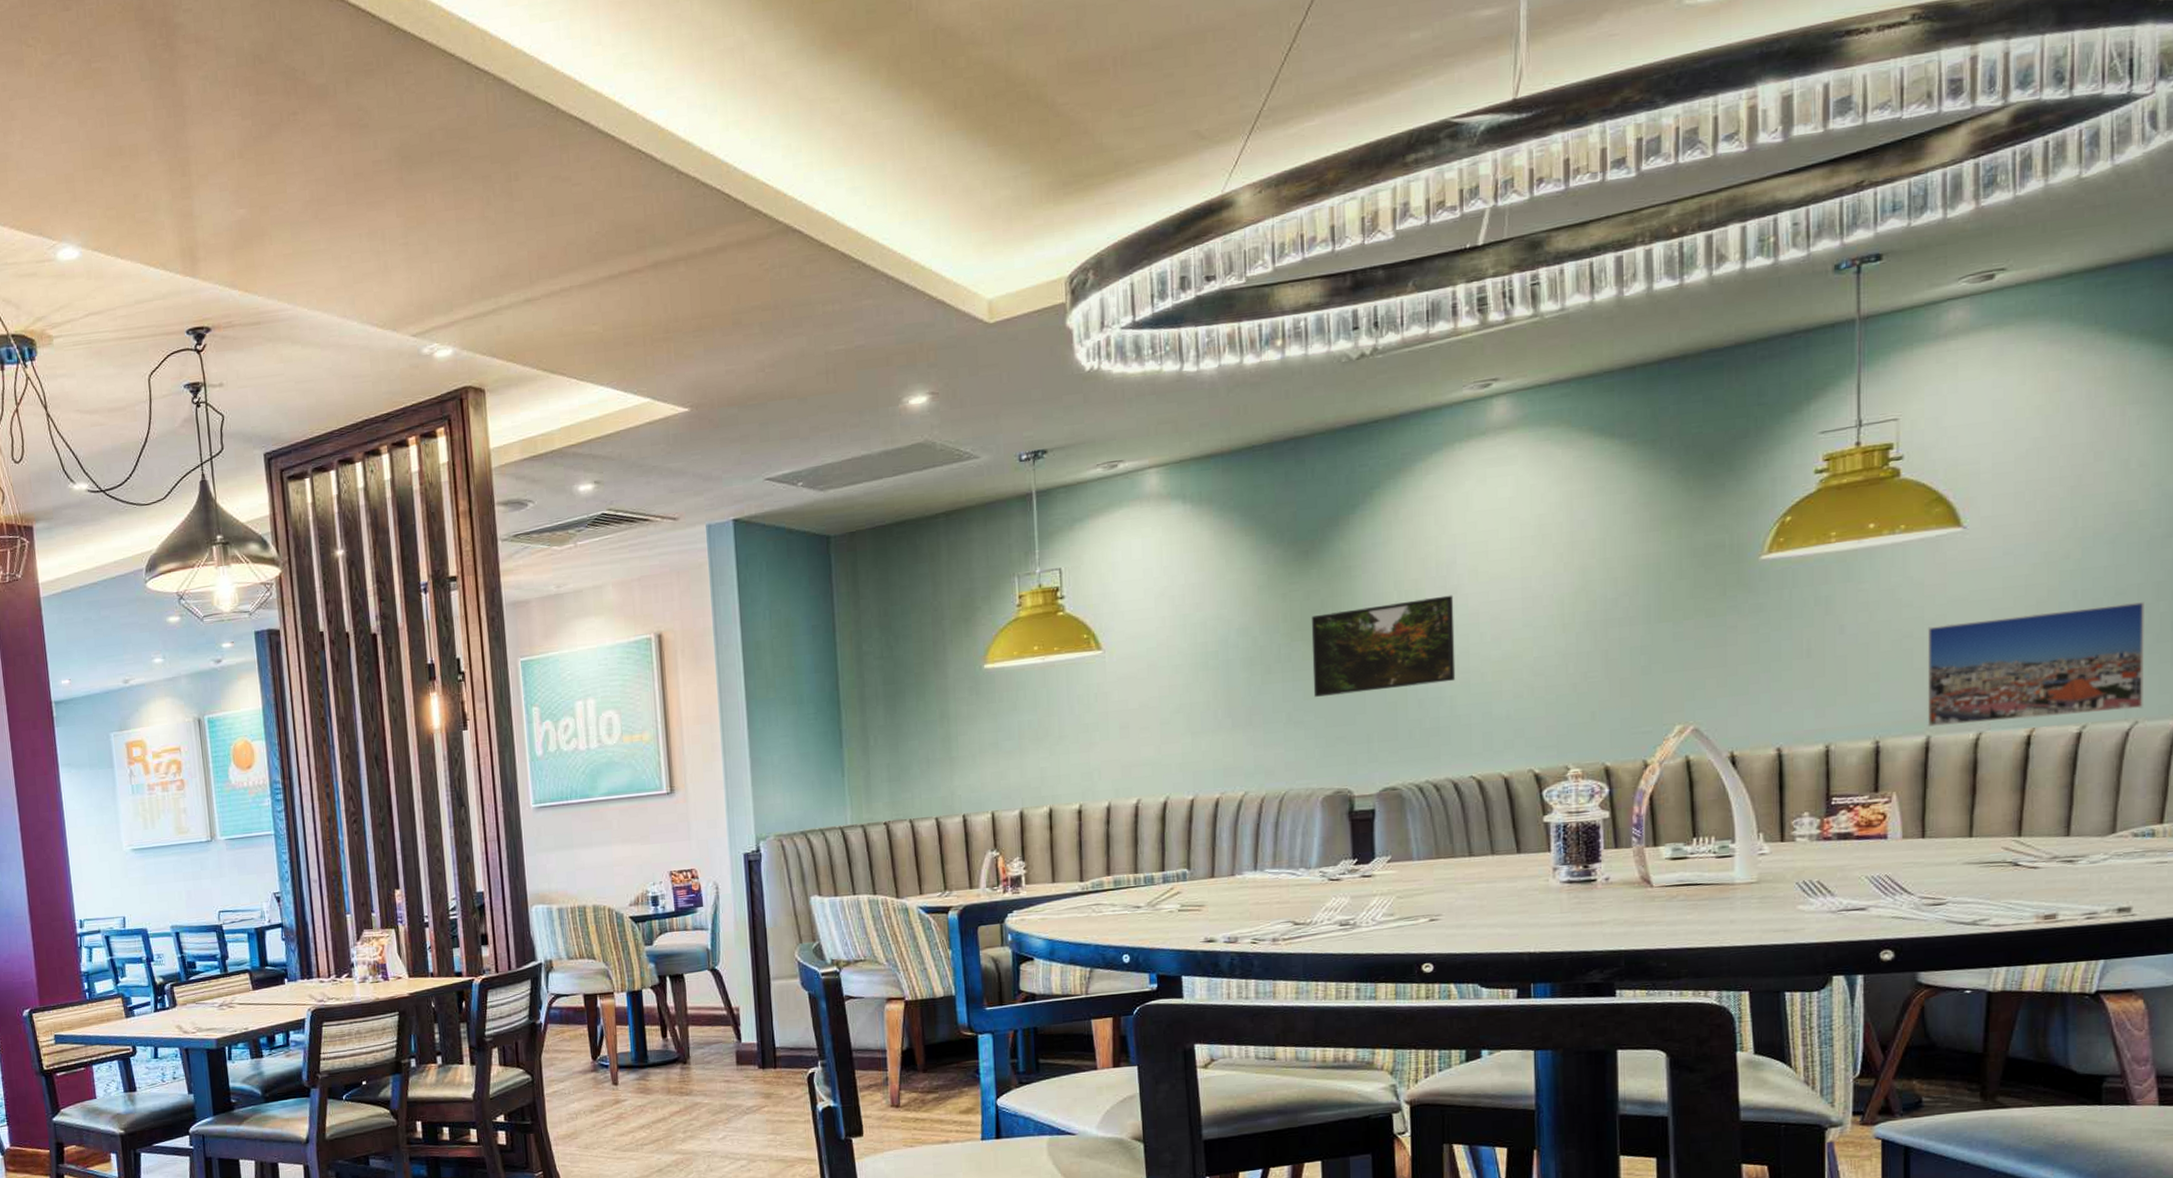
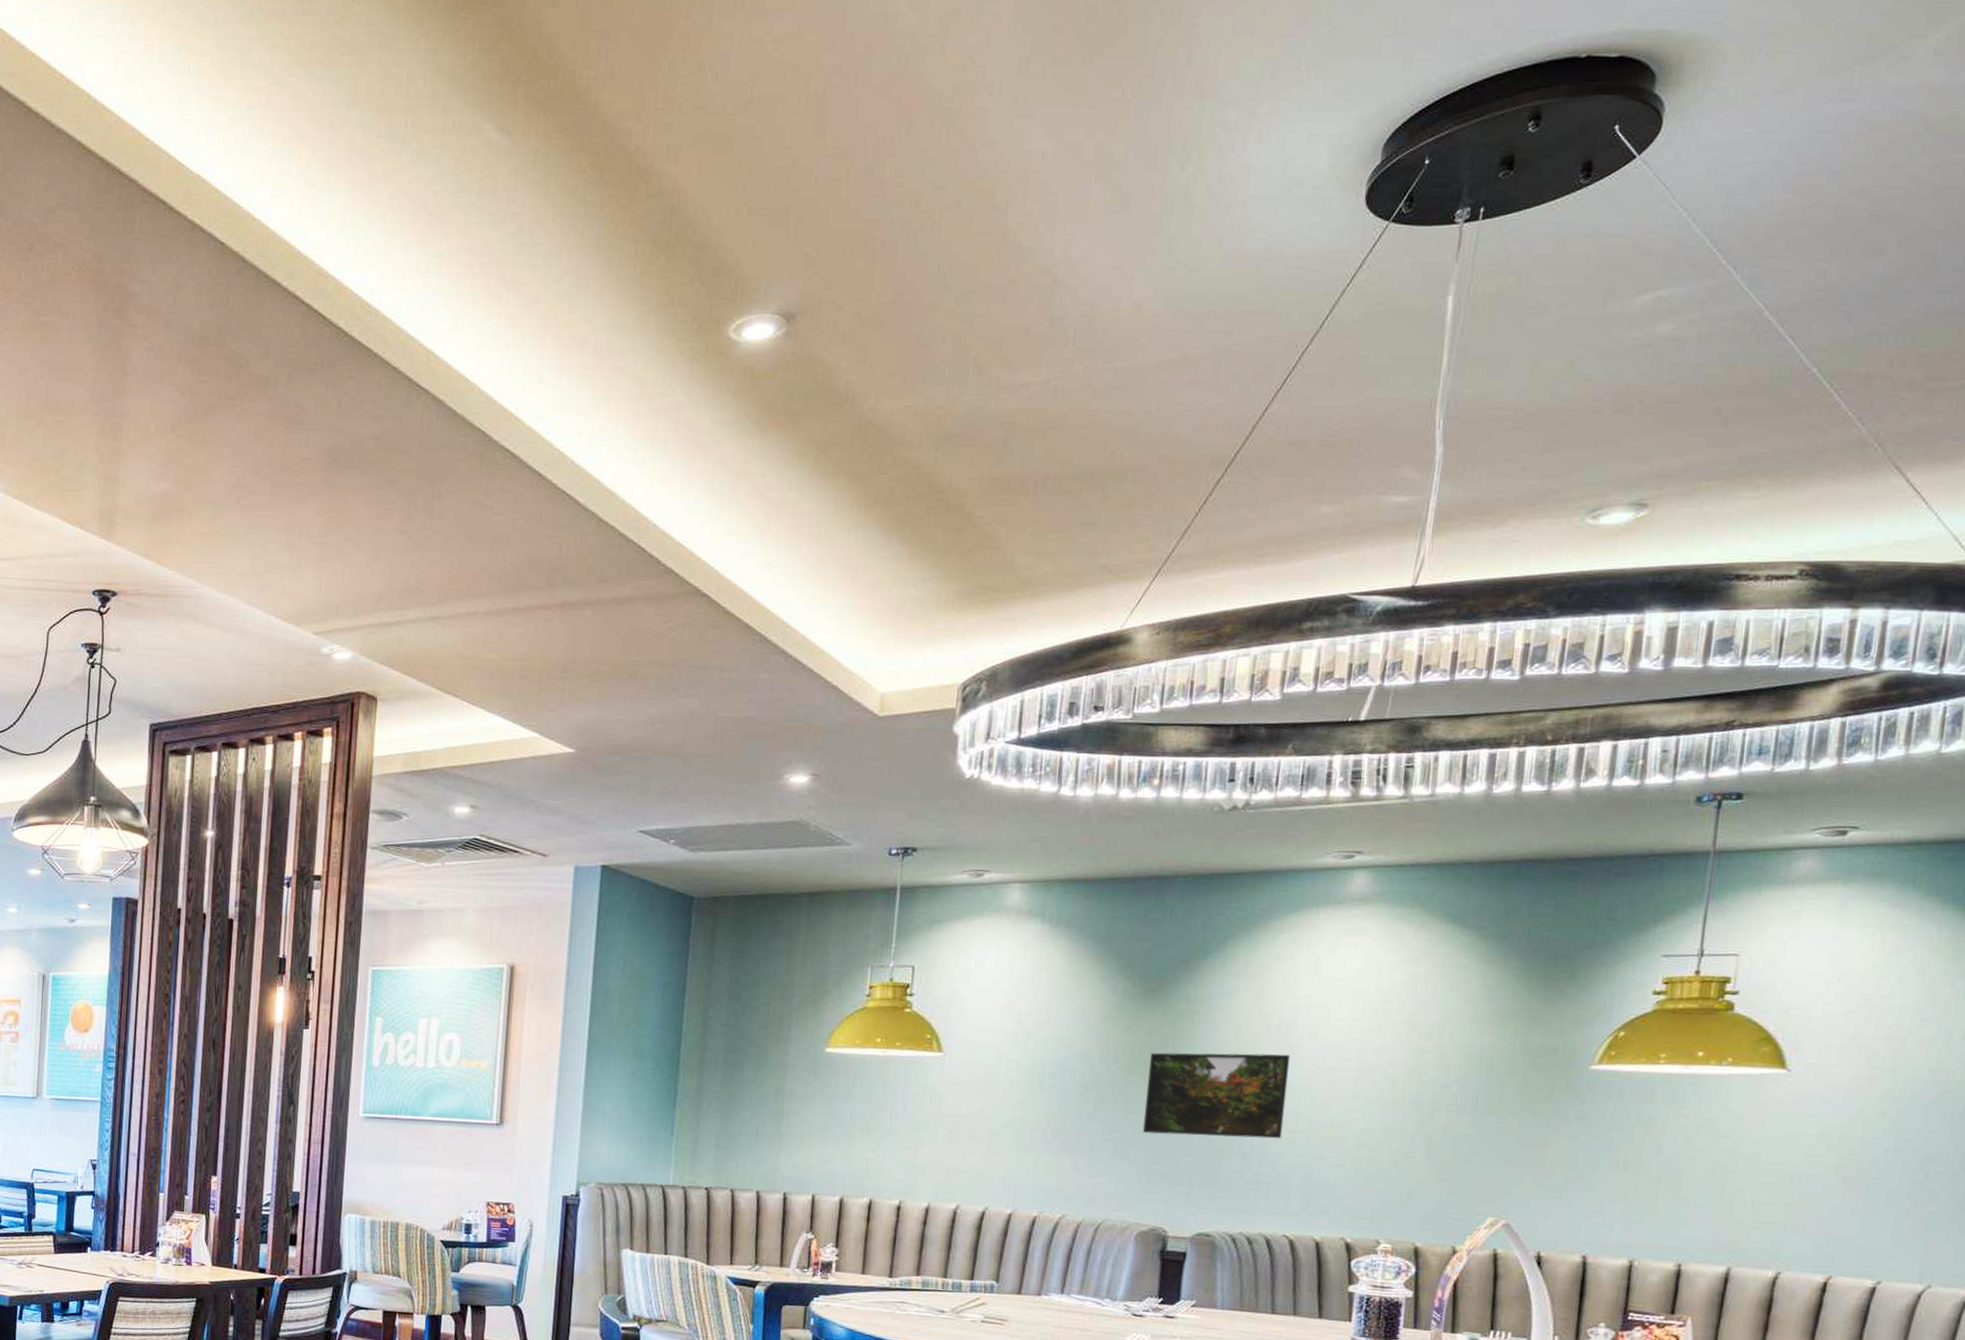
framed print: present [1927,602,2144,727] -> none [1729,1161,1951,1274]

